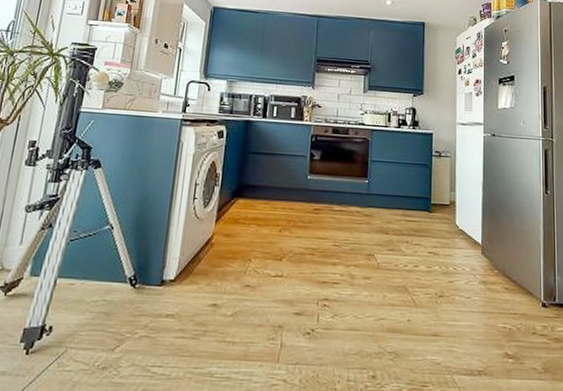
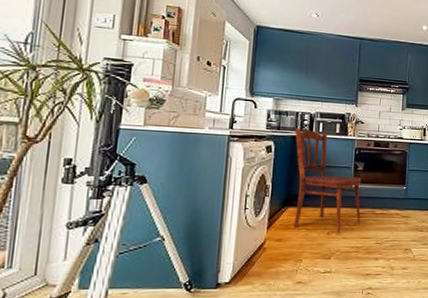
dining chair: none [244,113,318,230] -> present [294,129,362,233]

